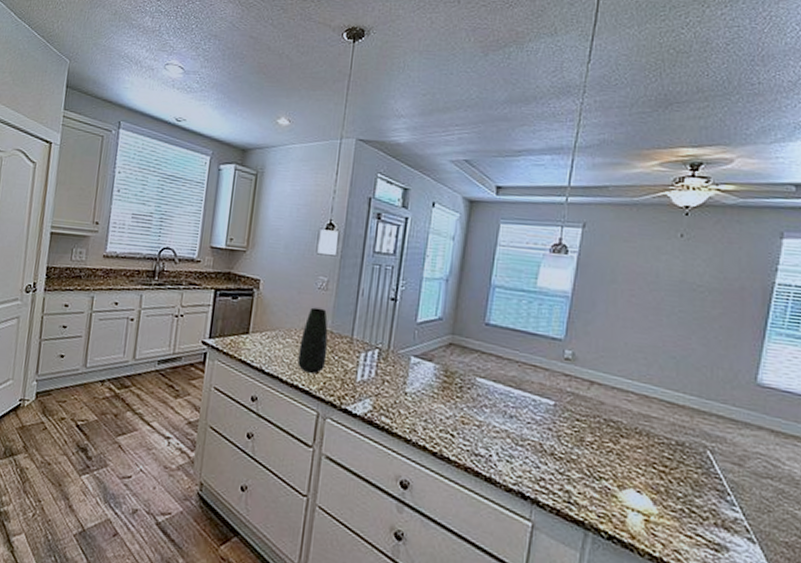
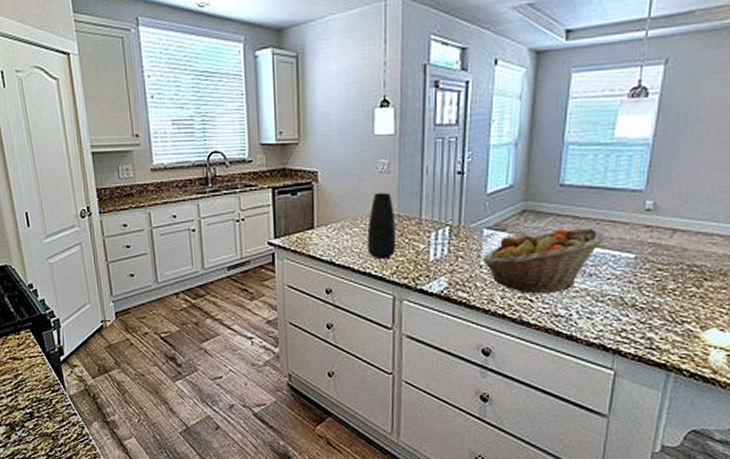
fruit basket: none [407,365,526,431] -> present [482,228,605,294]

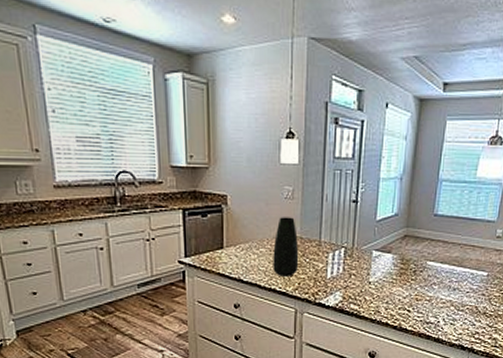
fruit basket: present [482,228,605,294] -> none [371,251,466,306]

